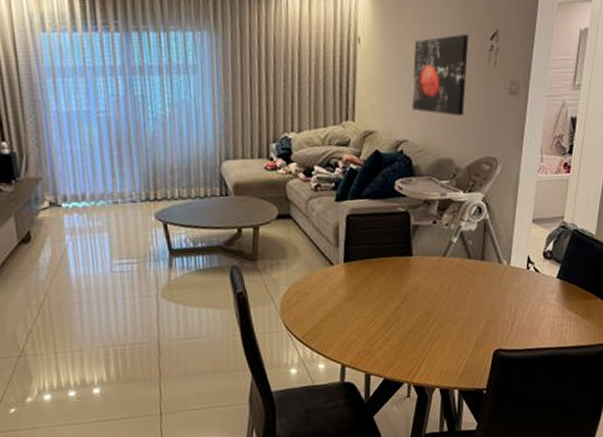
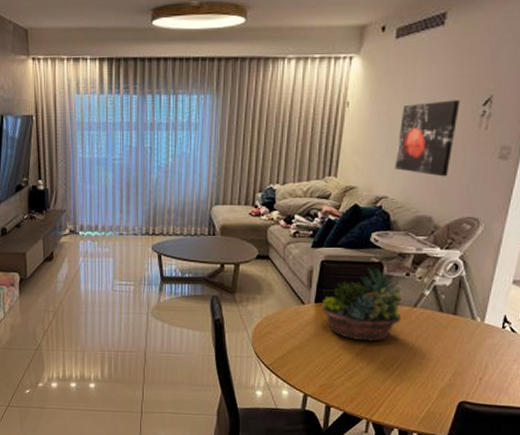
succulent planter: none [351,218,433,299] -> present [321,267,403,342]

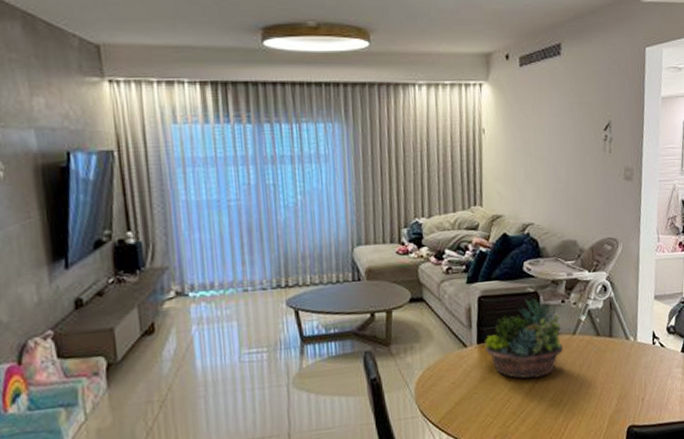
wall art: present [394,100,460,177] -> none [535,125,585,200]

